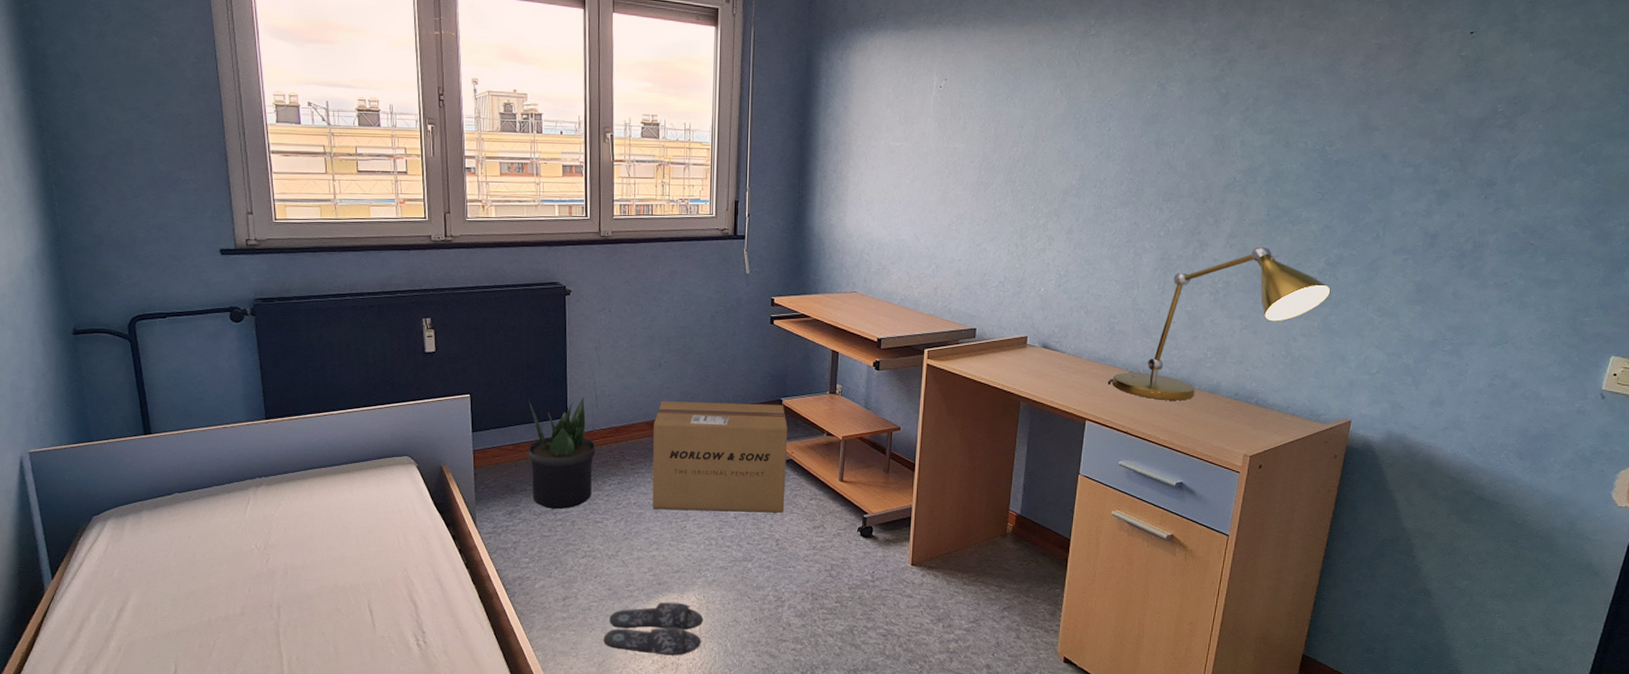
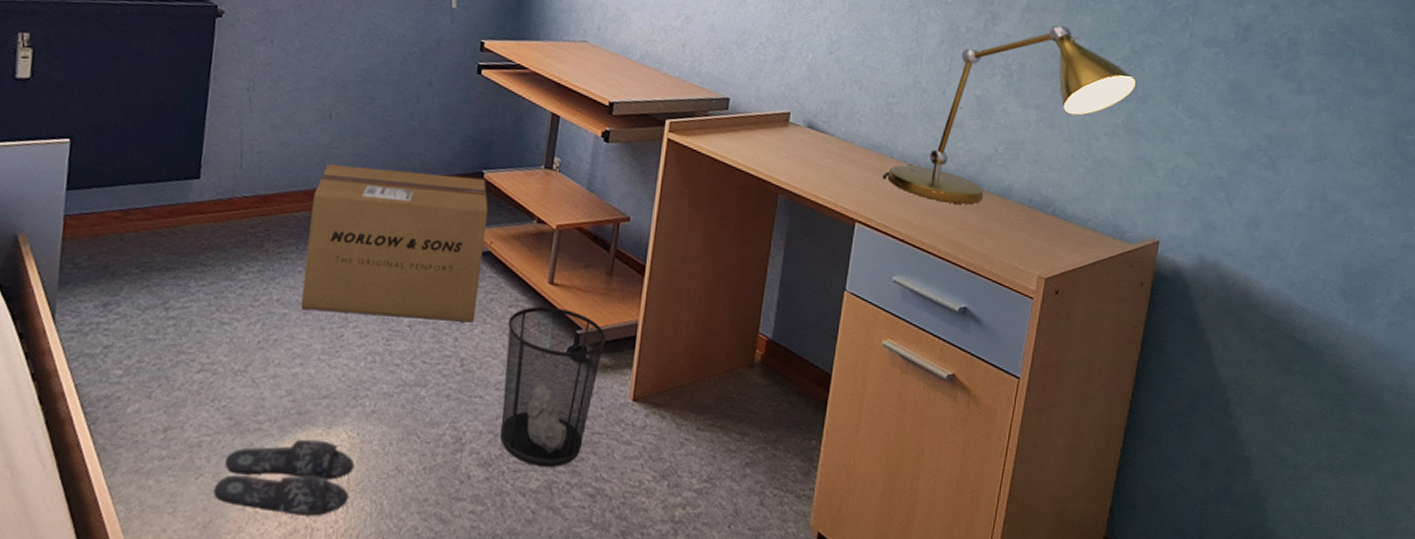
planter: present [527,397,596,509] -> none [138,150,234,303]
waste bin: none [810,498,888,616] -> present [500,306,607,468]

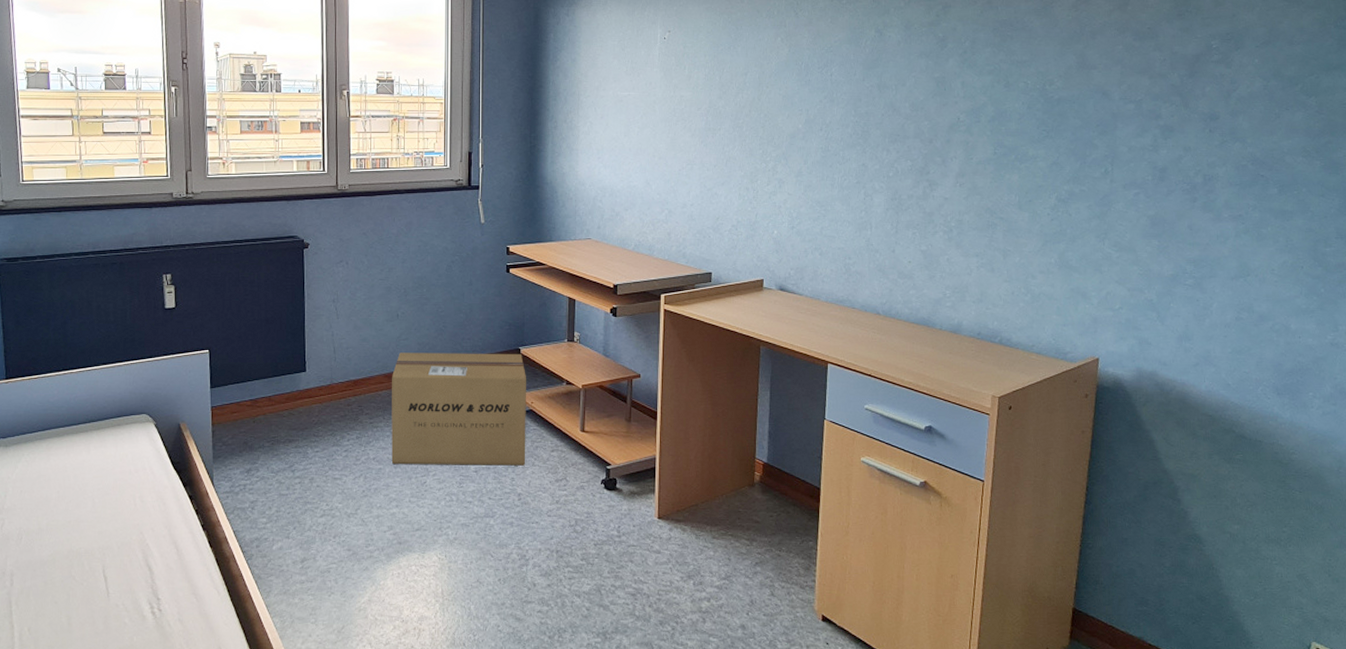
slippers: present [213,439,354,516] -> none [343,562,445,620]
waste bin: present [500,306,607,468] -> none [552,449,632,575]
desk lamp: present [882,25,1137,205] -> none [847,185,1065,341]

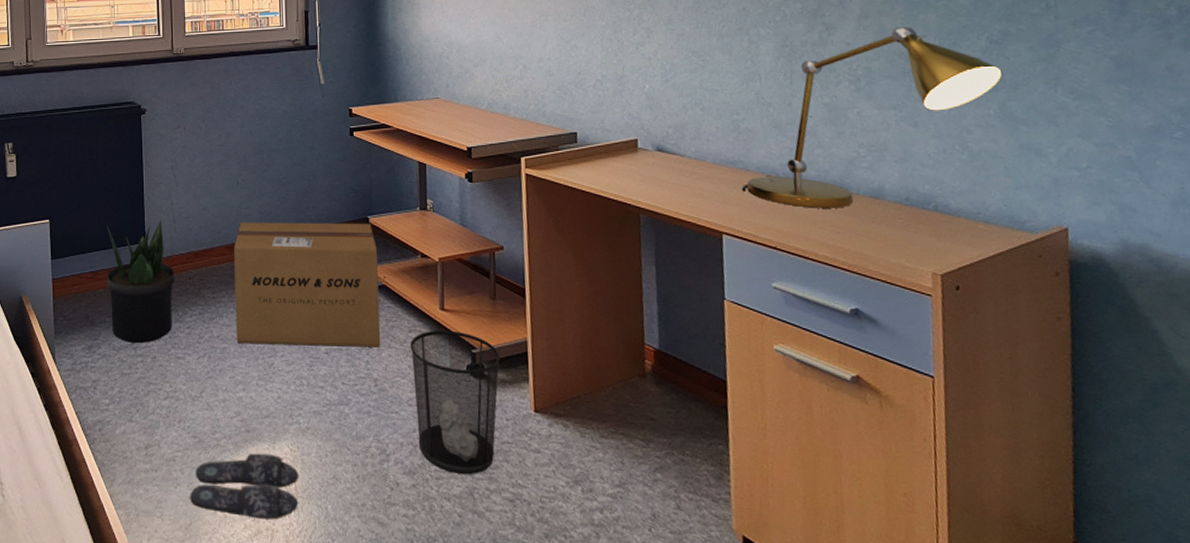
planter: none [266,350,334,466] -> present [105,219,175,343]
slippers: none [343,562,445,620] -> present [190,453,298,520]
waste bin: none [552,449,632,575] -> present [410,330,501,475]
desk lamp: none [847,185,1065,341] -> present [741,27,1003,208]

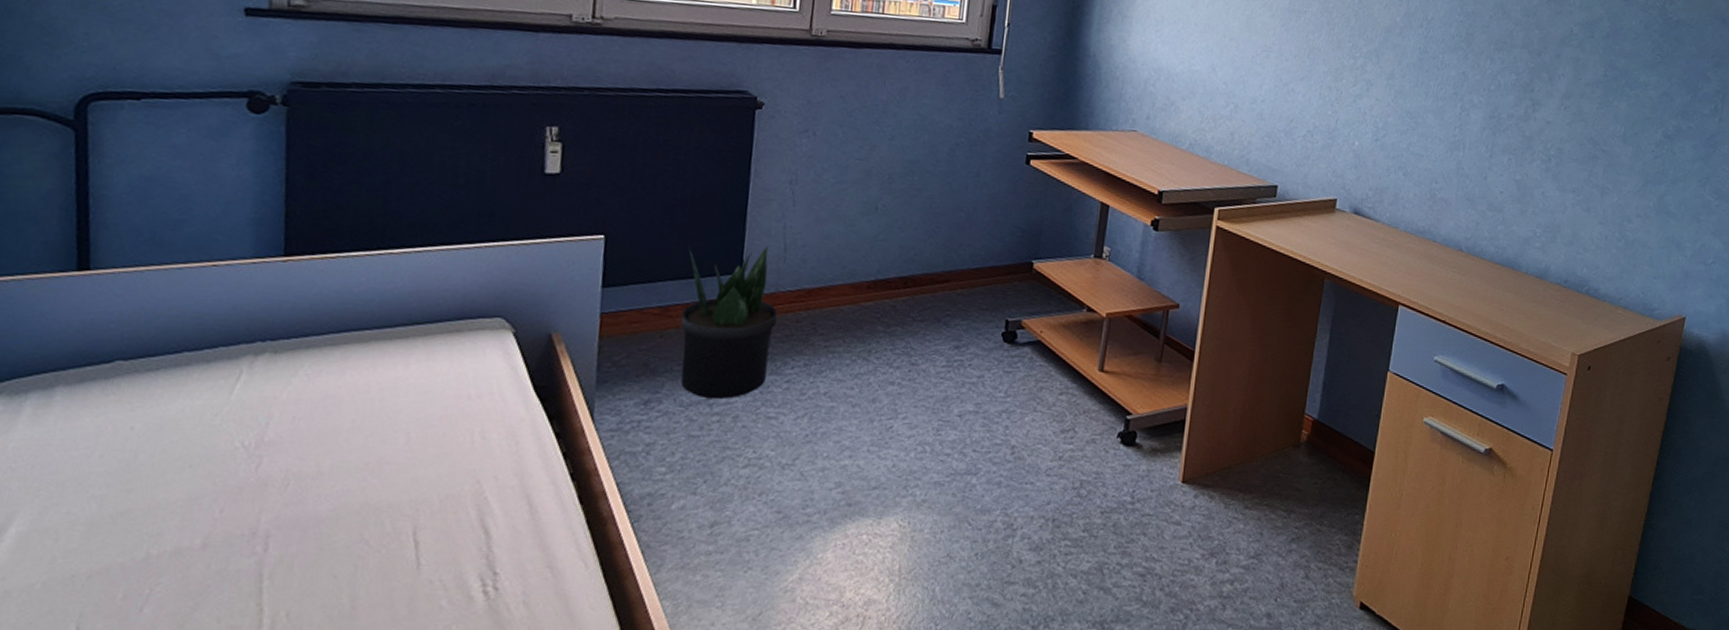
slippers: present [190,453,298,520] -> none [763,530,905,605]
box: present [234,222,381,348] -> none [848,257,1038,411]
waste bin: present [410,330,501,475] -> none [1051,393,1157,550]
desk lamp: present [741,27,1003,208] -> none [1425,111,1668,286]

